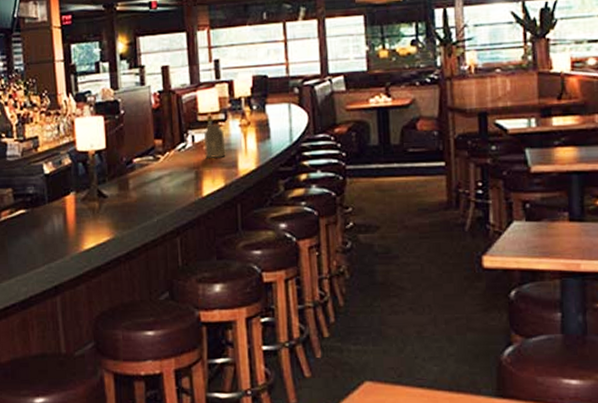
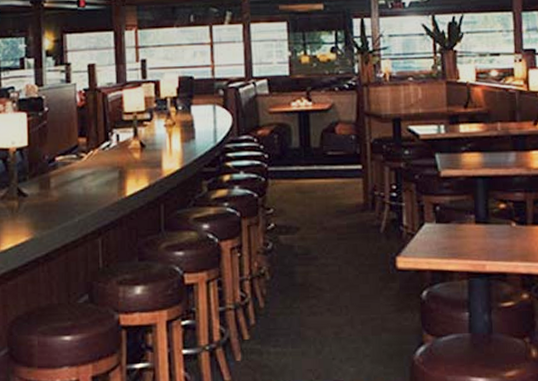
canister: present [204,123,226,159] -> none [128,123,150,159]

